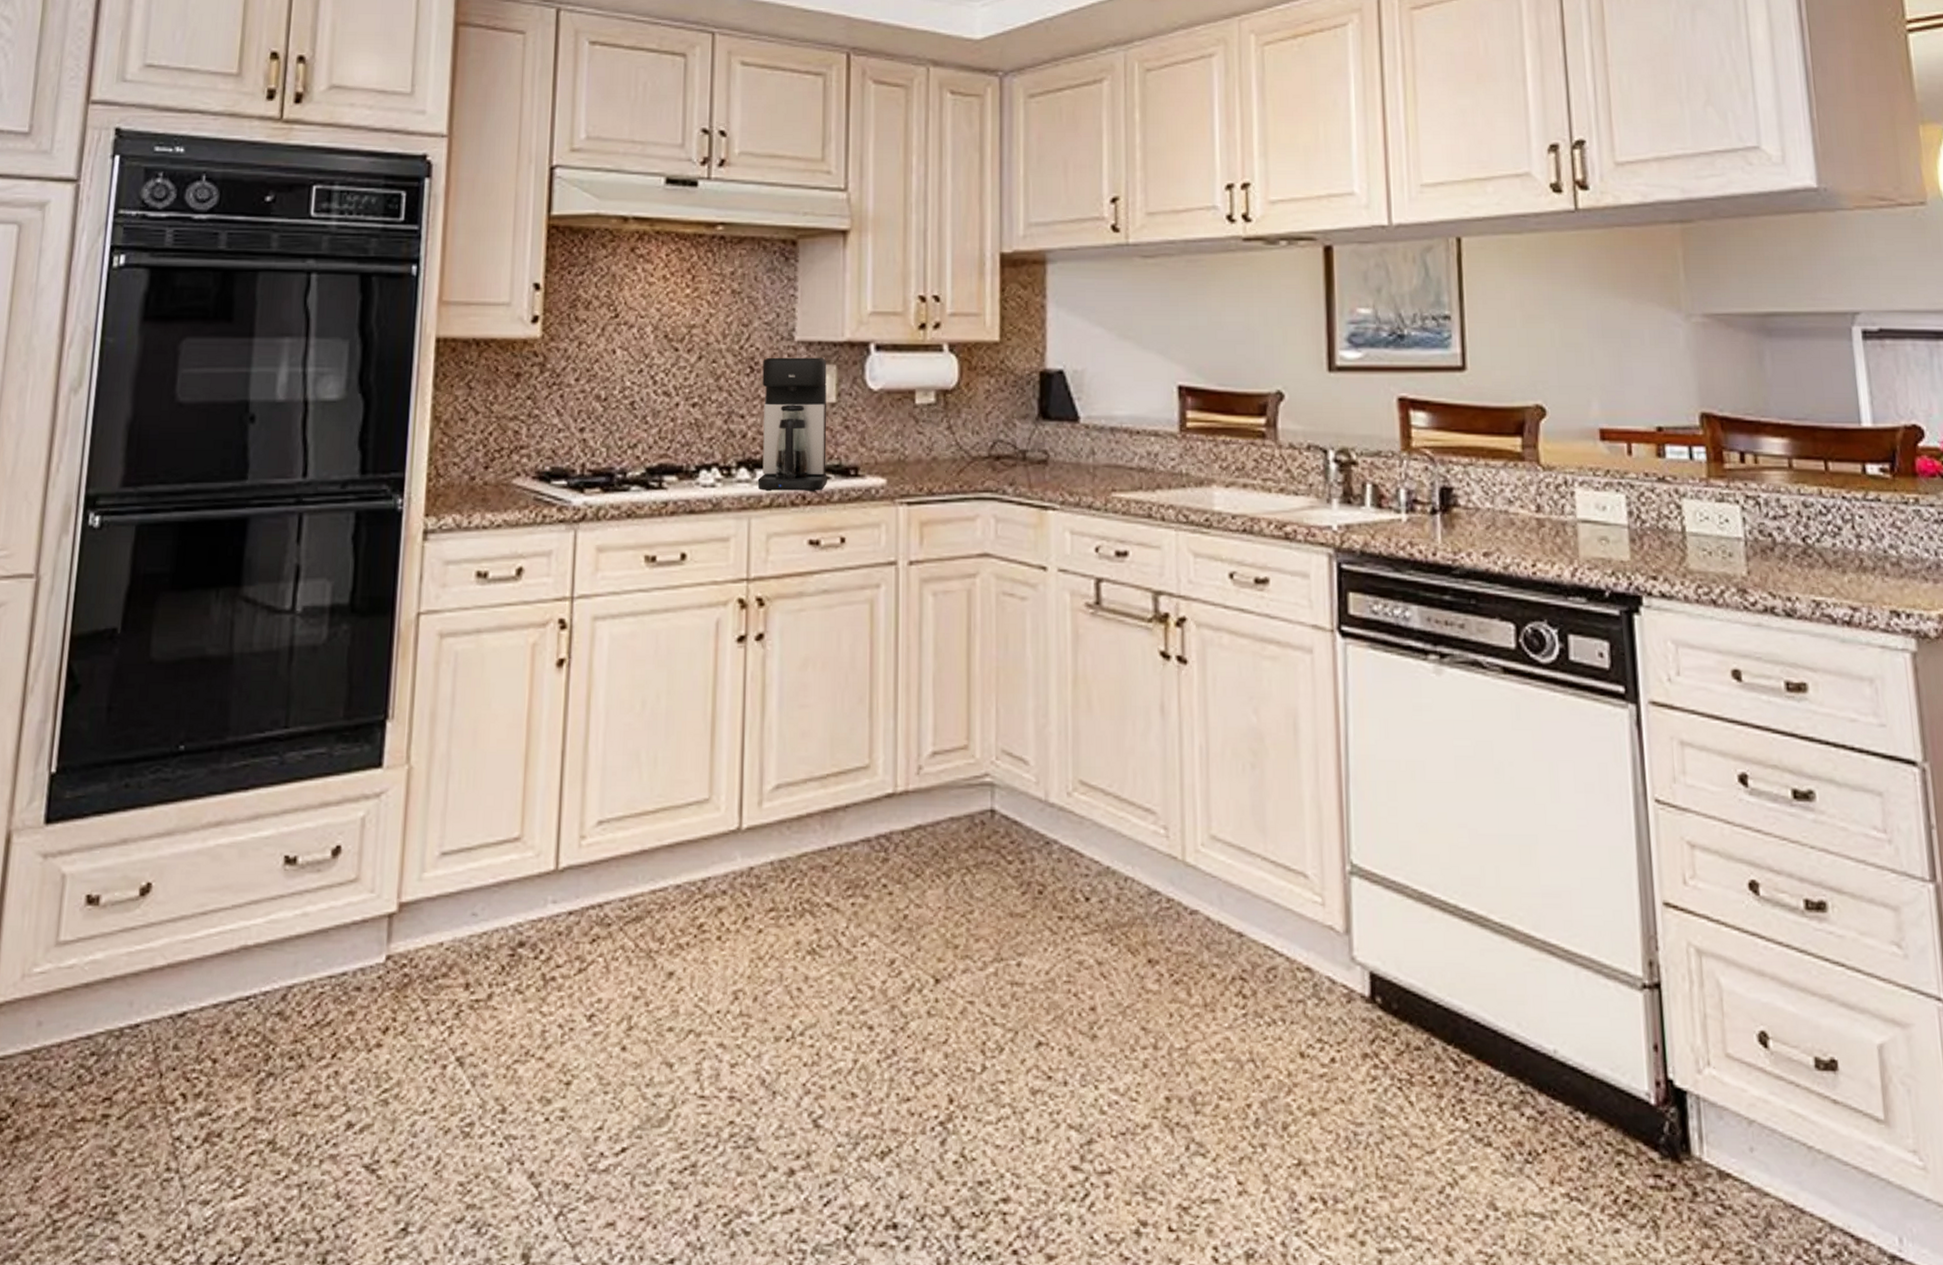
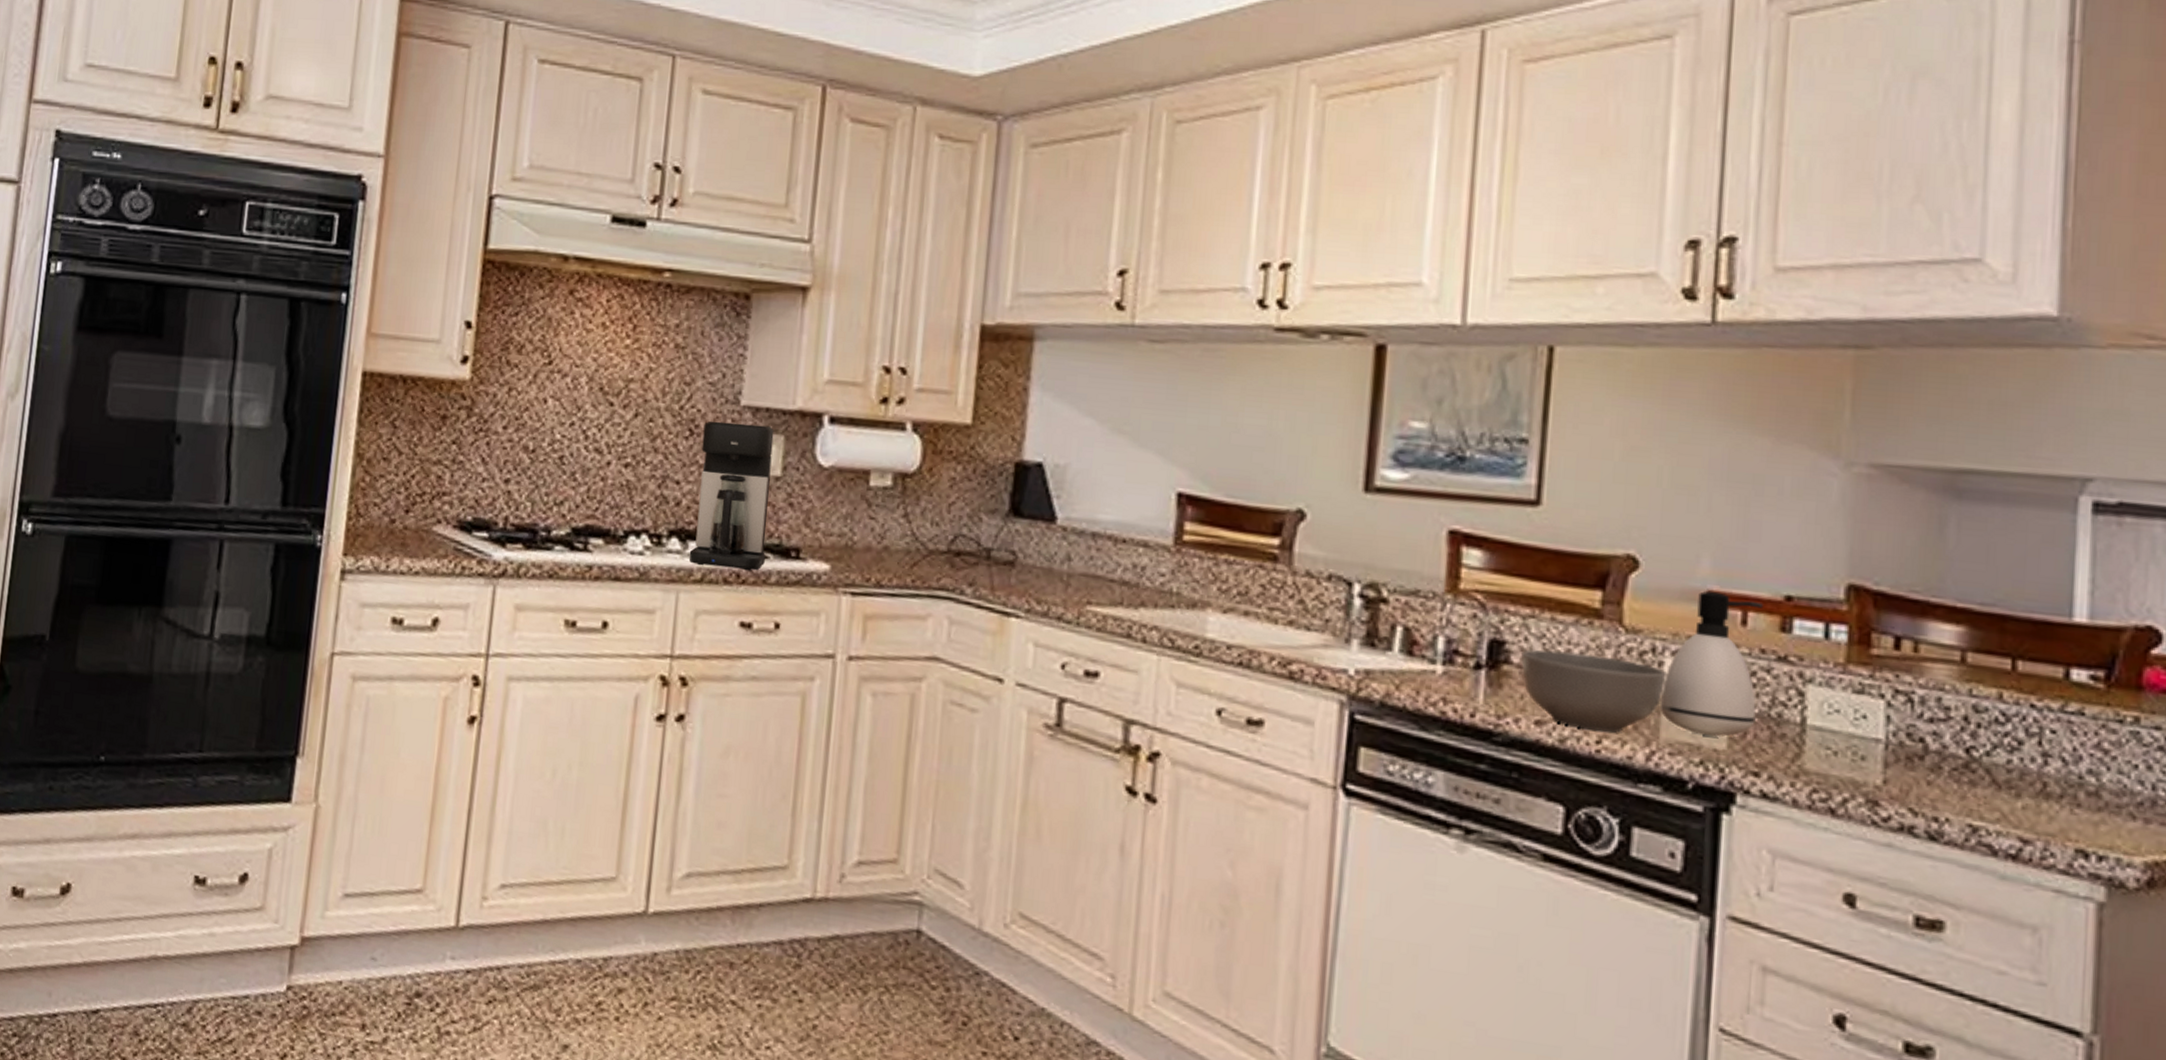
bowl: none [1466,491,1578,556] -> present [1521,649,1666,732]
soap dispenser: none [1575,429,1649,550] -> present [1659,591,1764,737]

